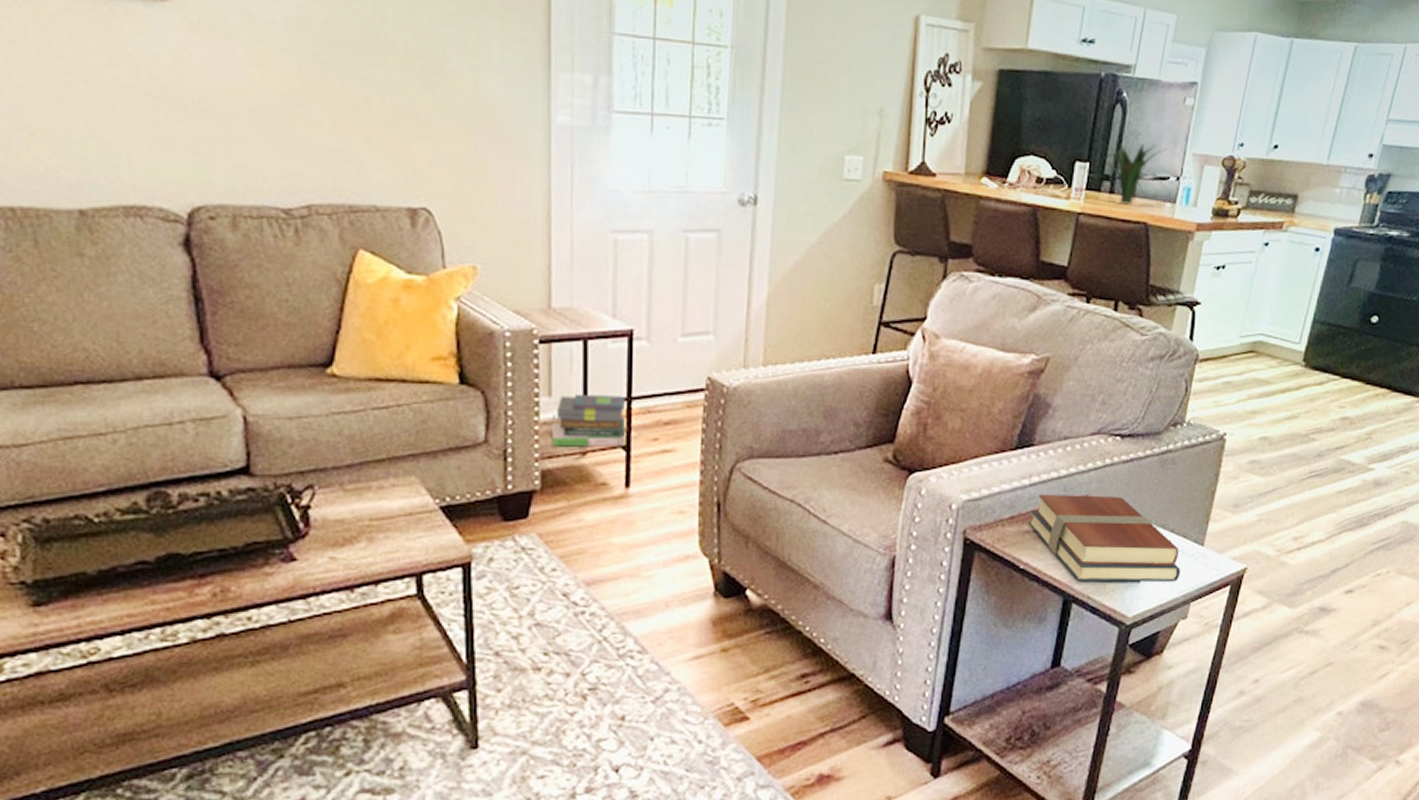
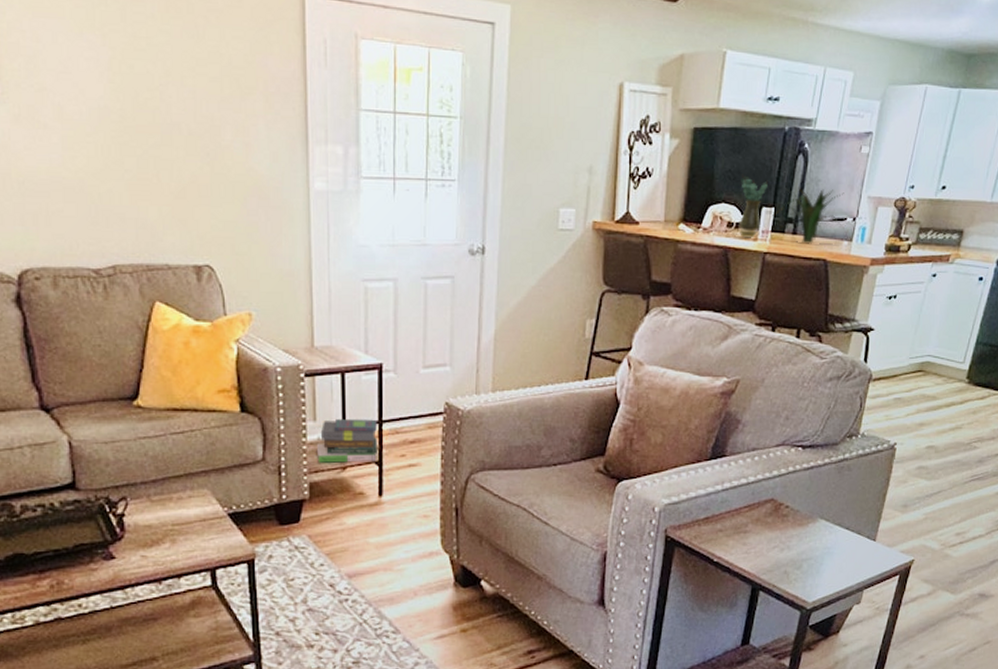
books: present [1029,493,1180,583] -> none [721,497,855,573]
vase: none [1049,123,1082,197] -> present [738,174,768,238]

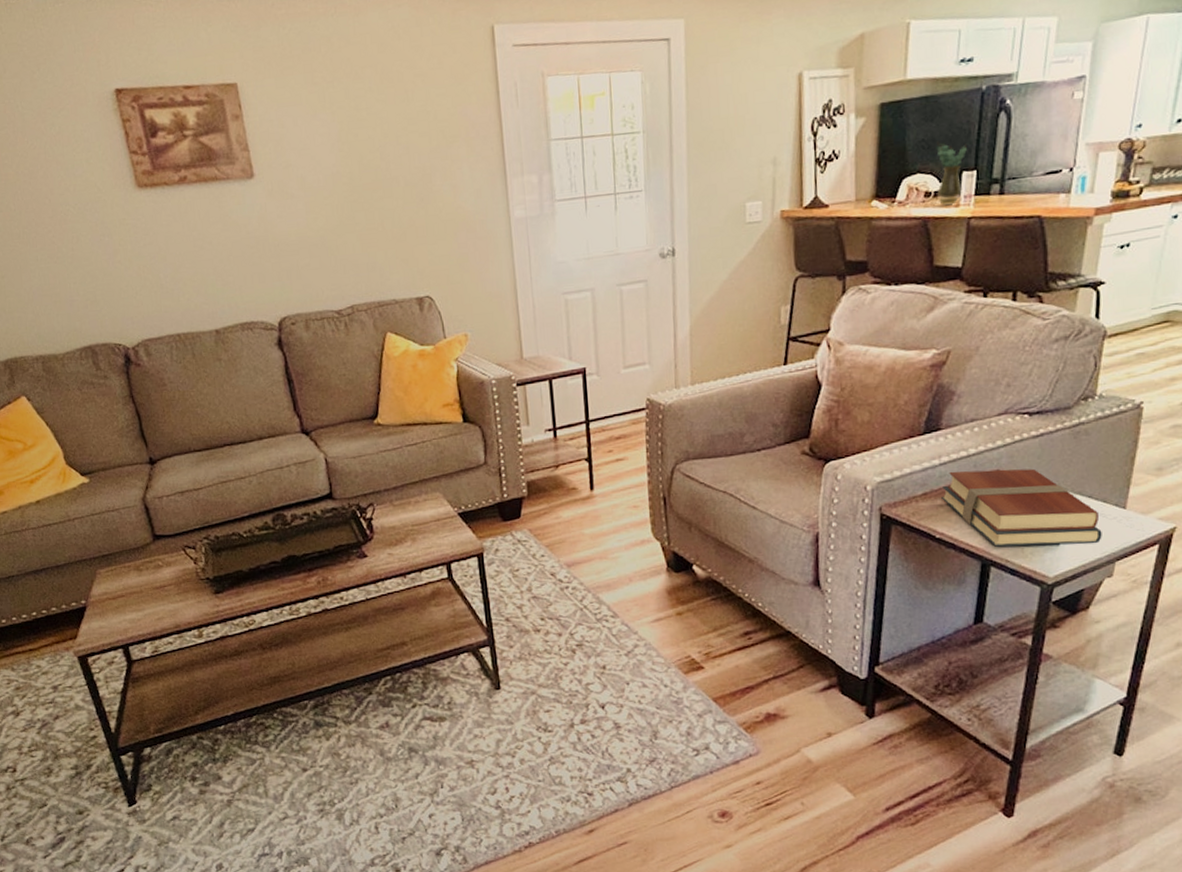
books: present [316,419,377,463] -> none [530,419,586,463]
books: none [721,497,855,573] -> present [941,468,1102,547]
plant: present [772,187,844,244] -> none [974,142,1059,203]

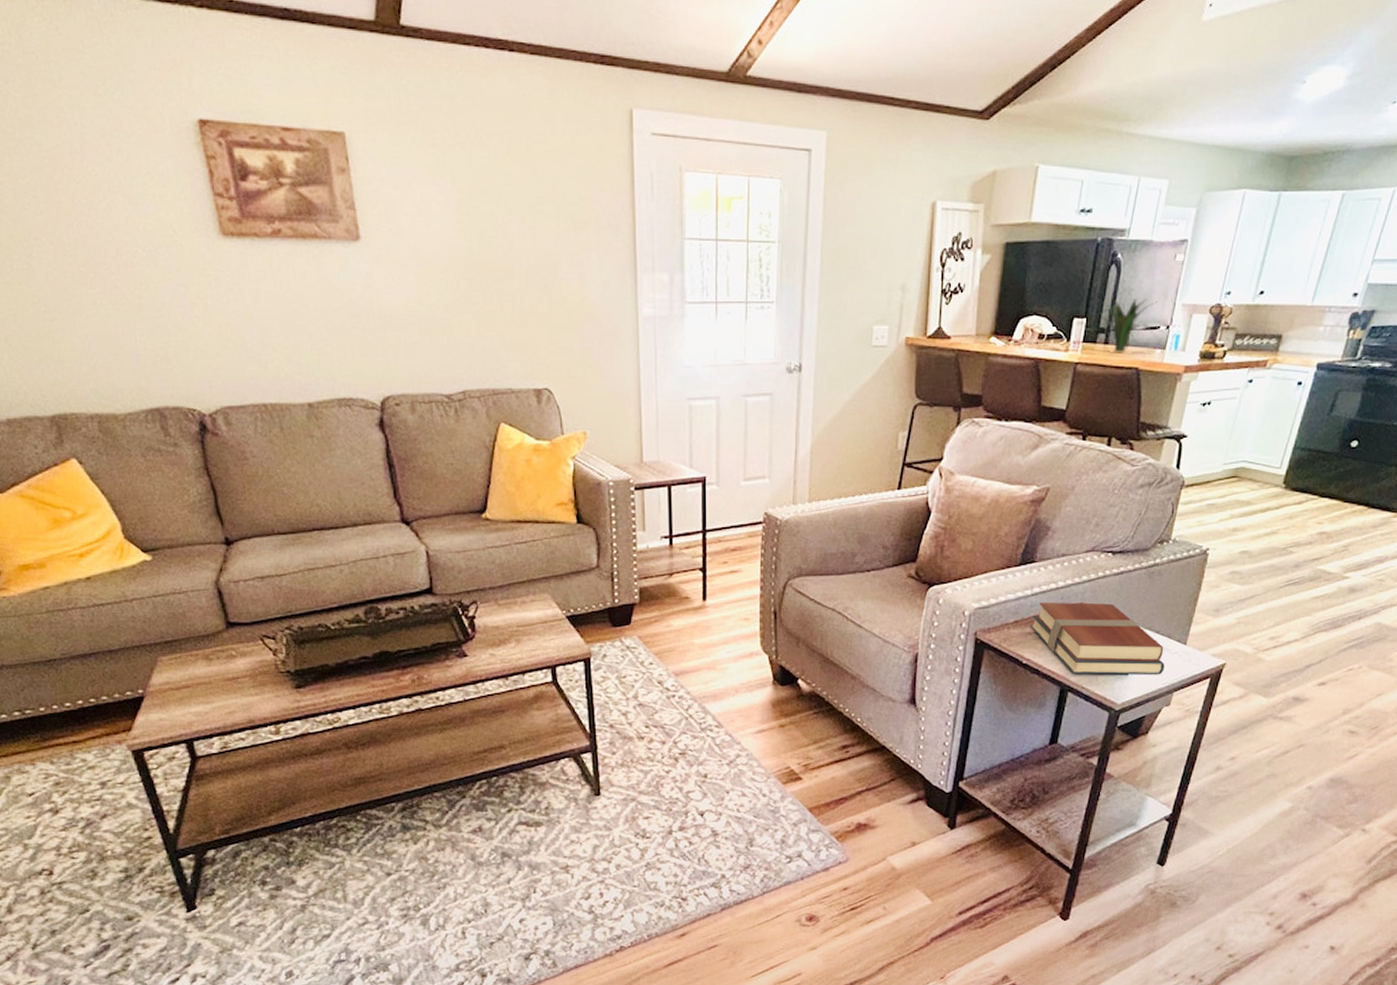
vase: present [936,141,967,206] -> none [1050,286,1079,349]
plant: none [974,142,1059,203] -> present [1084,297,1158,353]

